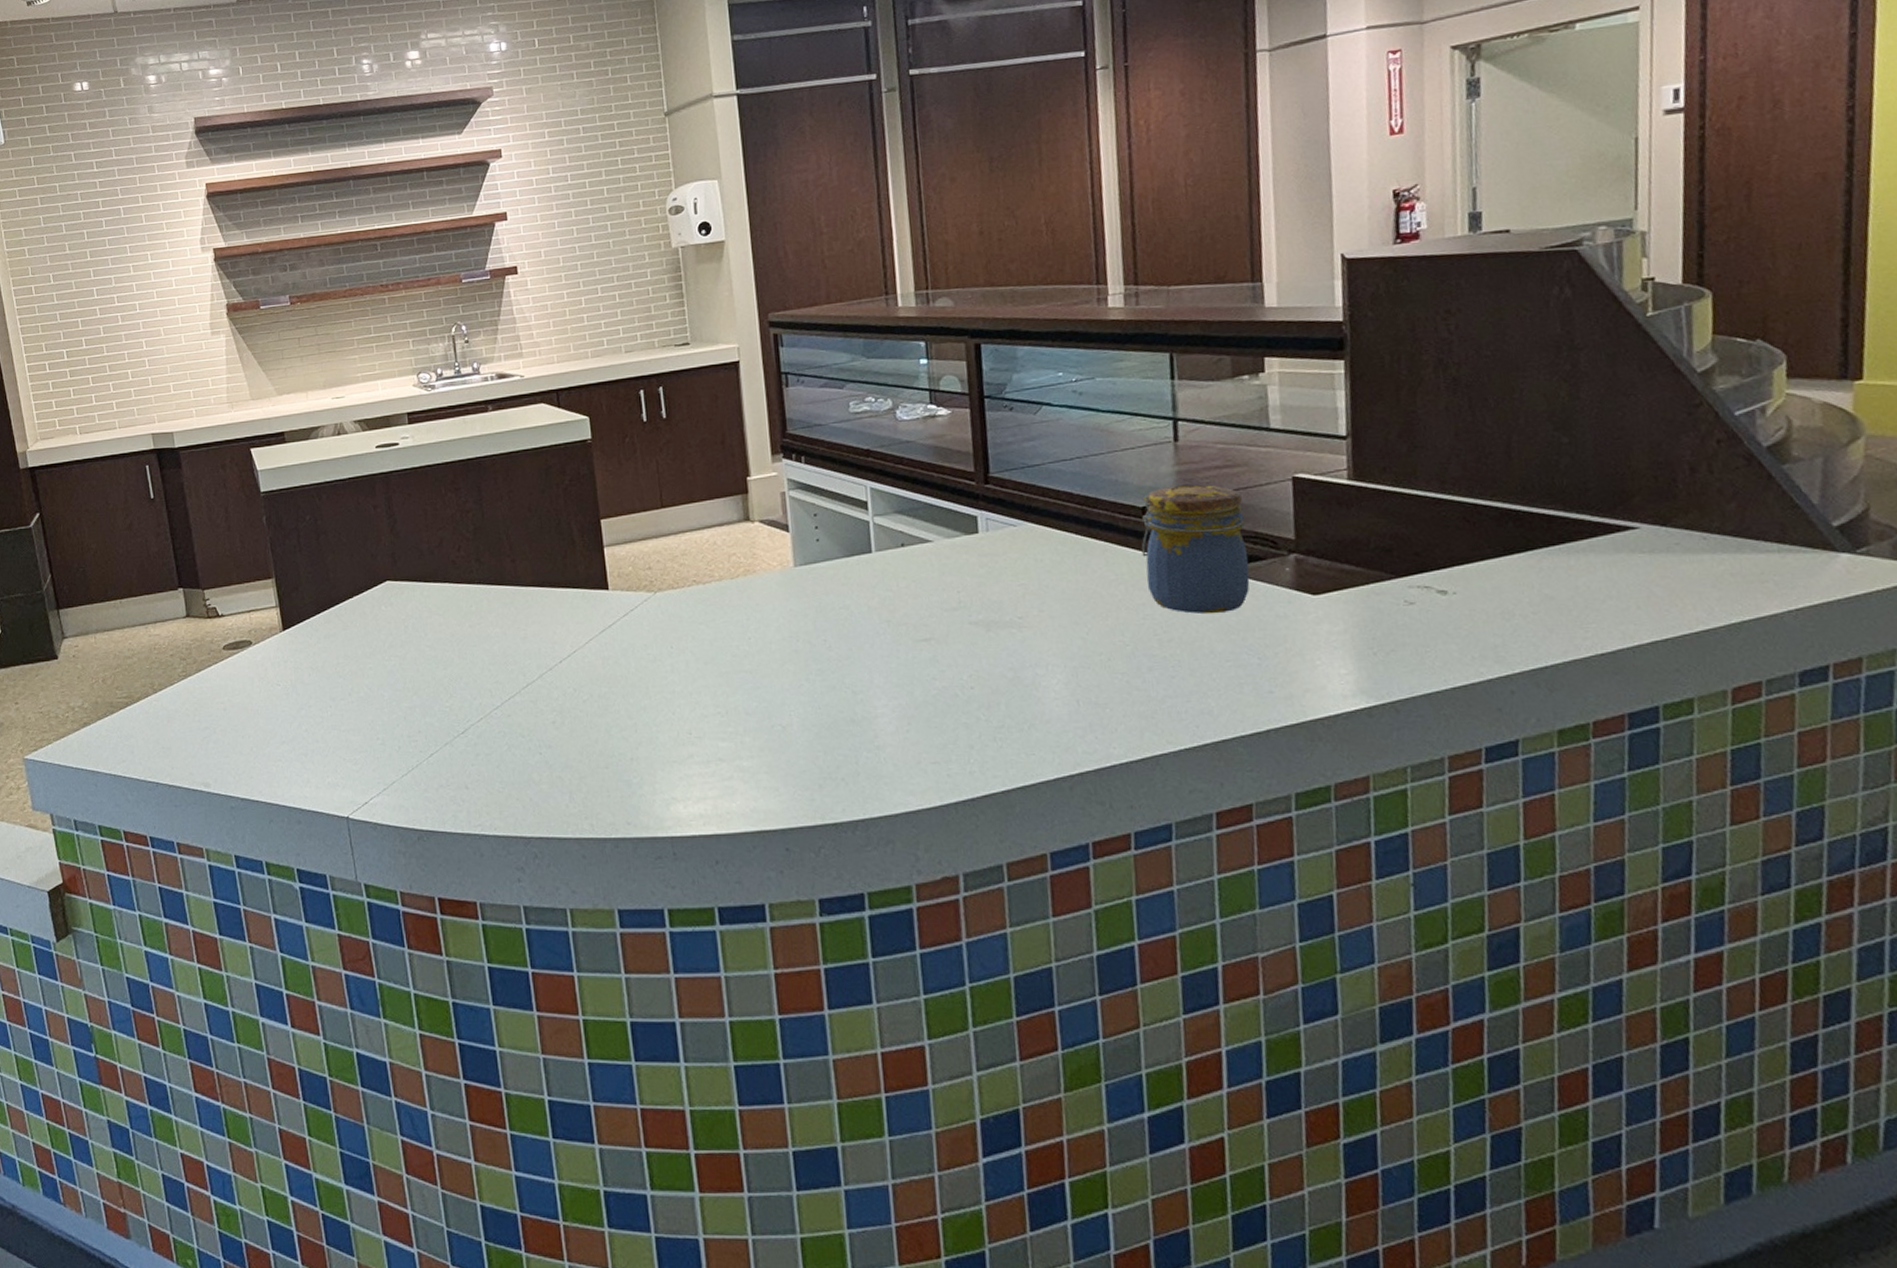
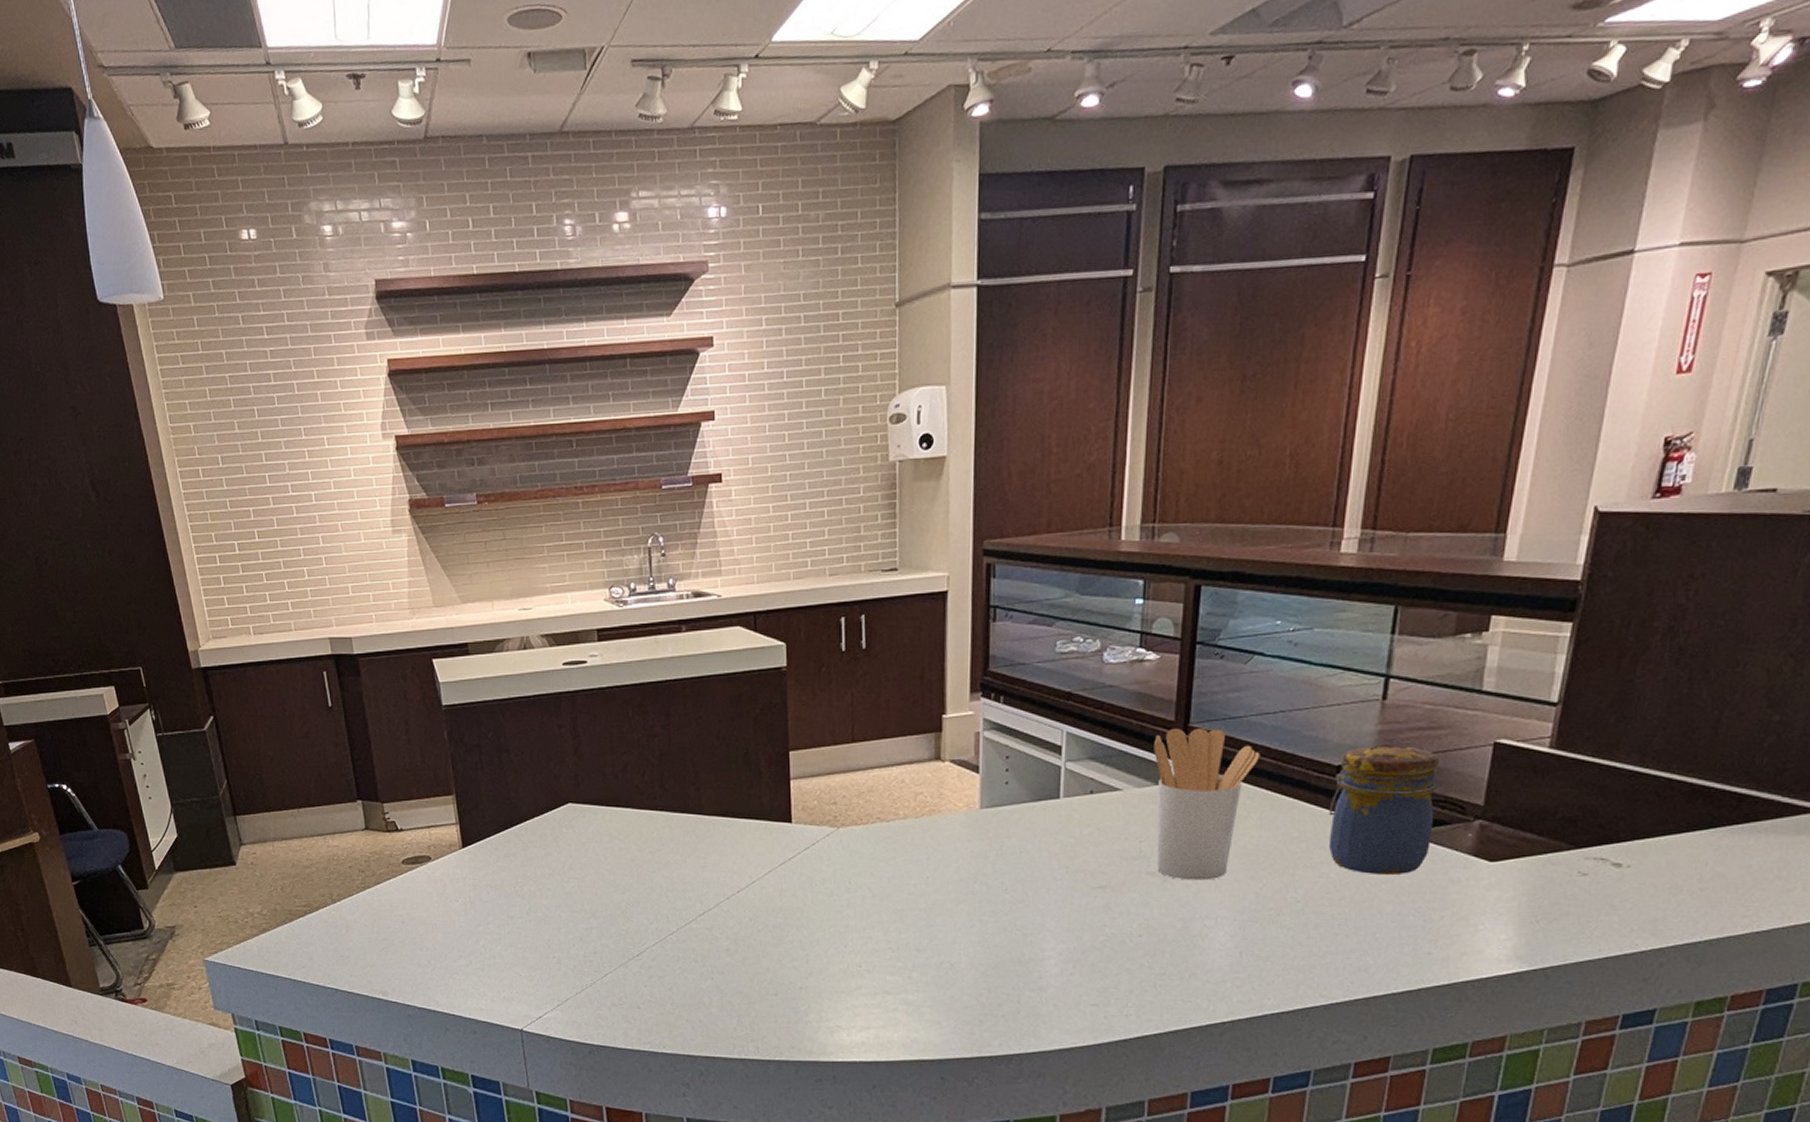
utensil holder: none [957,477,1064,629] -> present [1153,727,1260,881]

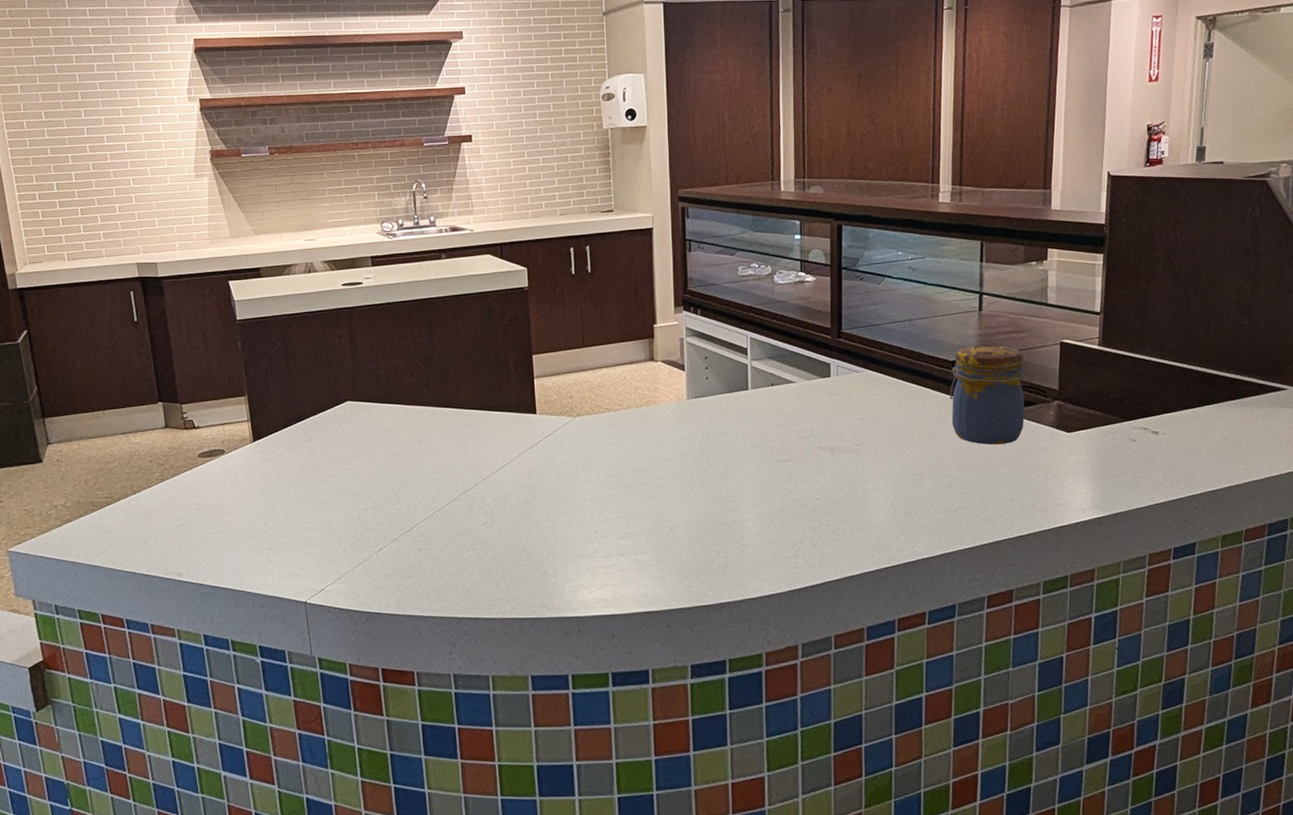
utensil holder: present [1153,727,1260,881] -> none [817,333,896,453]

